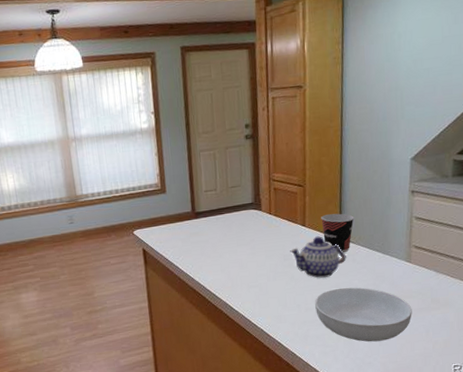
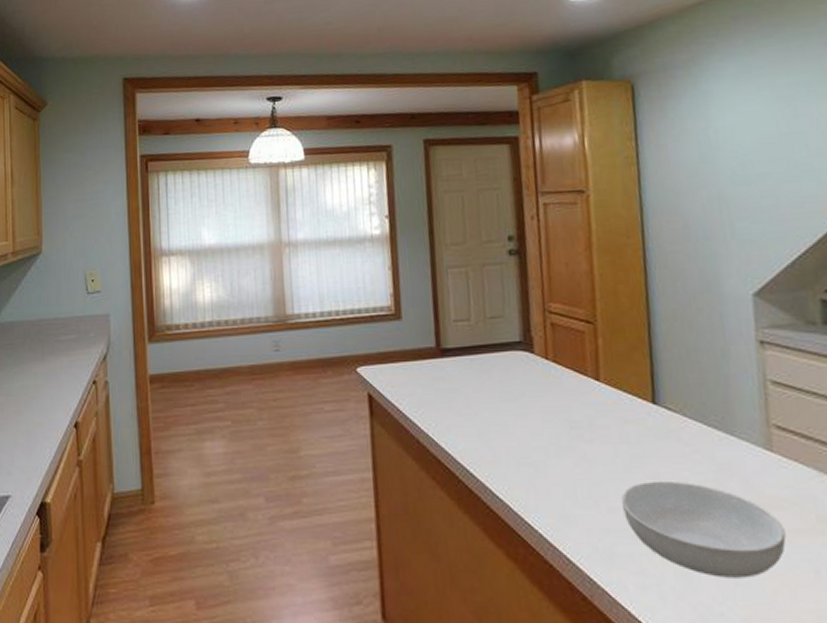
teapot: present [290,236,346,278] -> none [578,397,667,462]
cup: present [321,213,354,253] -> none [622,366,674,427]

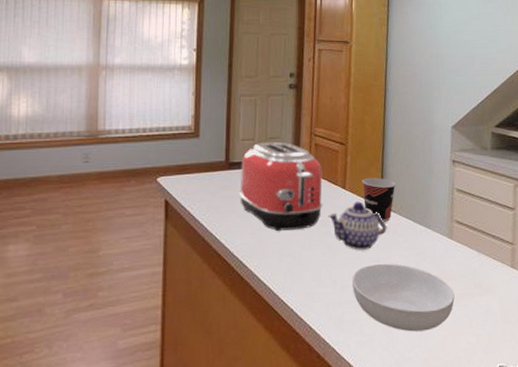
toaster: none [456,321,570,435] -> present [238,141,323,232]
teapot: none [578,397,667,462] -> present [328,201,387,250]
cup: none [622,366,674,427] -> present [362,178,396,223]

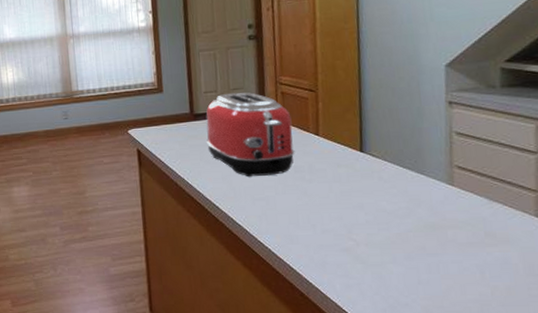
teapot: present [328,201,387,250] -> none [301,147,370,196]
serving bowl: present [351,263,455,332] -> none [332,209,460,278]
cup: present [362,178,396,223] -> none [337,123,378,169]

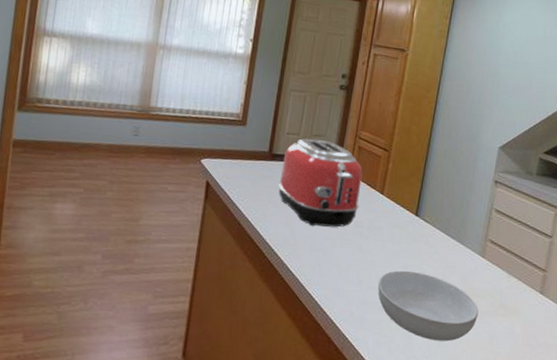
serving bowl: none [332,209,460,278] -> present [377,270,479,342]

